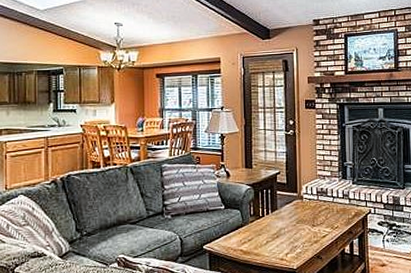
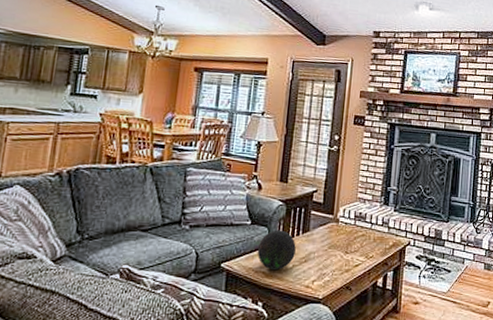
decorative orb: none [233,211,267,248] -> present [257,230,296,271]

